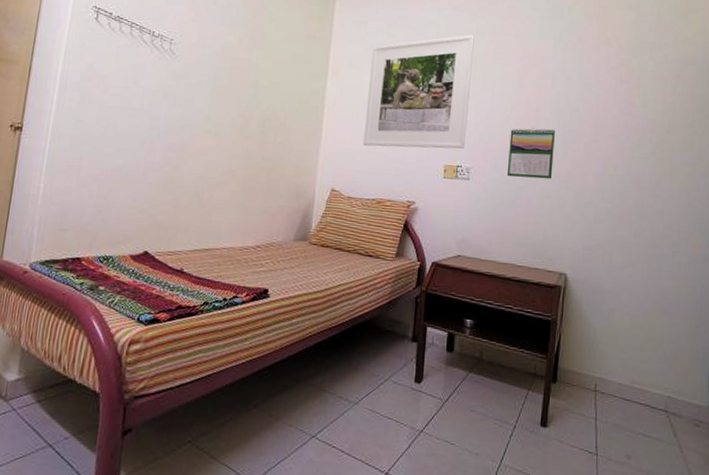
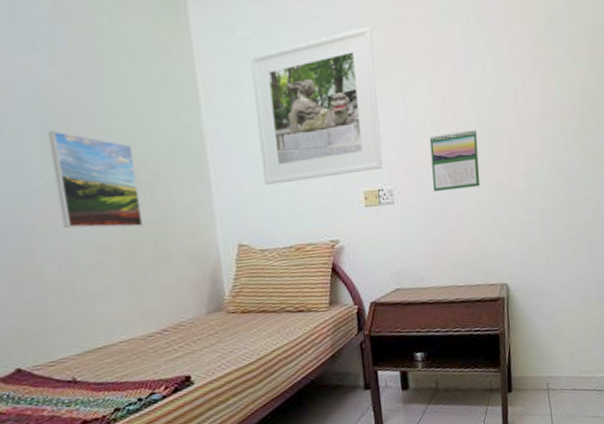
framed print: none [207,80,270,160] -> present [48,130,144,229]

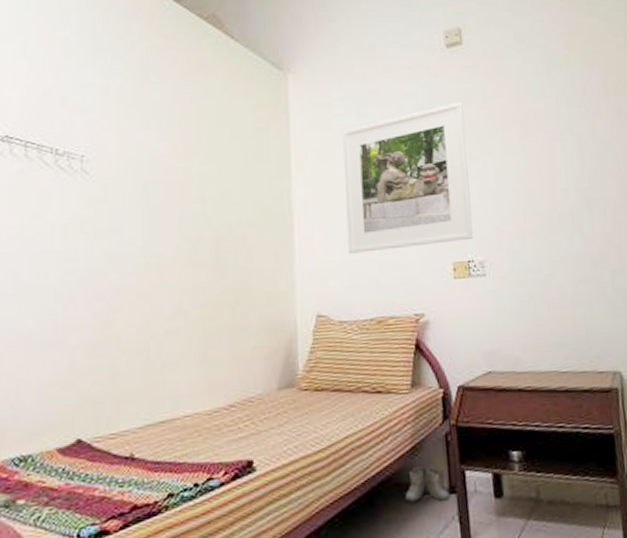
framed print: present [48,130,144,229] -> none [147,199,224,294]
boots: none [327,370,364,400] -> present [405,467,449,503]
calendar: present [429,129,481,192] -> none [524,199,583,265]

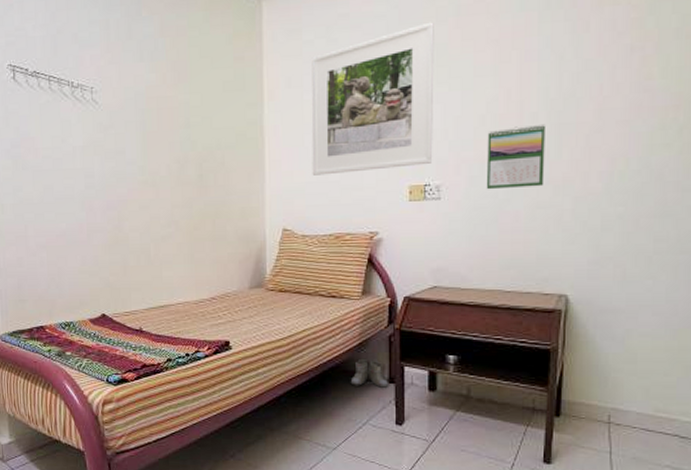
calendar: none [524,199,583,265] -> present [486,123,545,190]

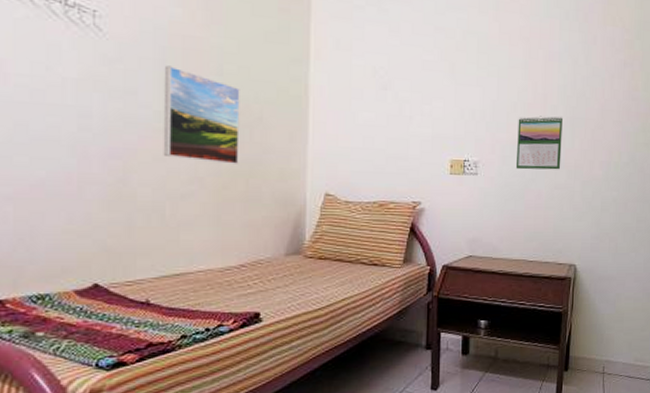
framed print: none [144,125,207,207] -> present [163,65,240,164]
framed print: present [311,22,434,176] -> none [358,11,477,142]
boots: present [350,359,388,388] -> none [389,327,425,355]

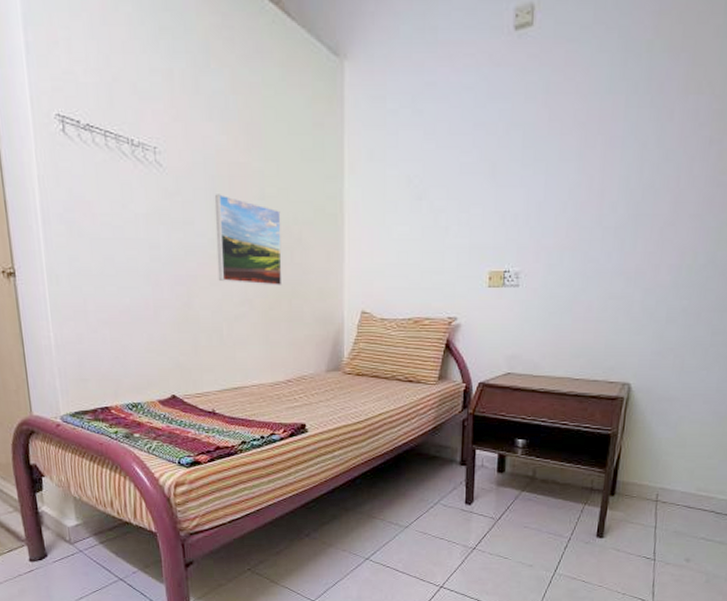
calendar: present [515,116,563,170] -> none [563,214,623,279]

